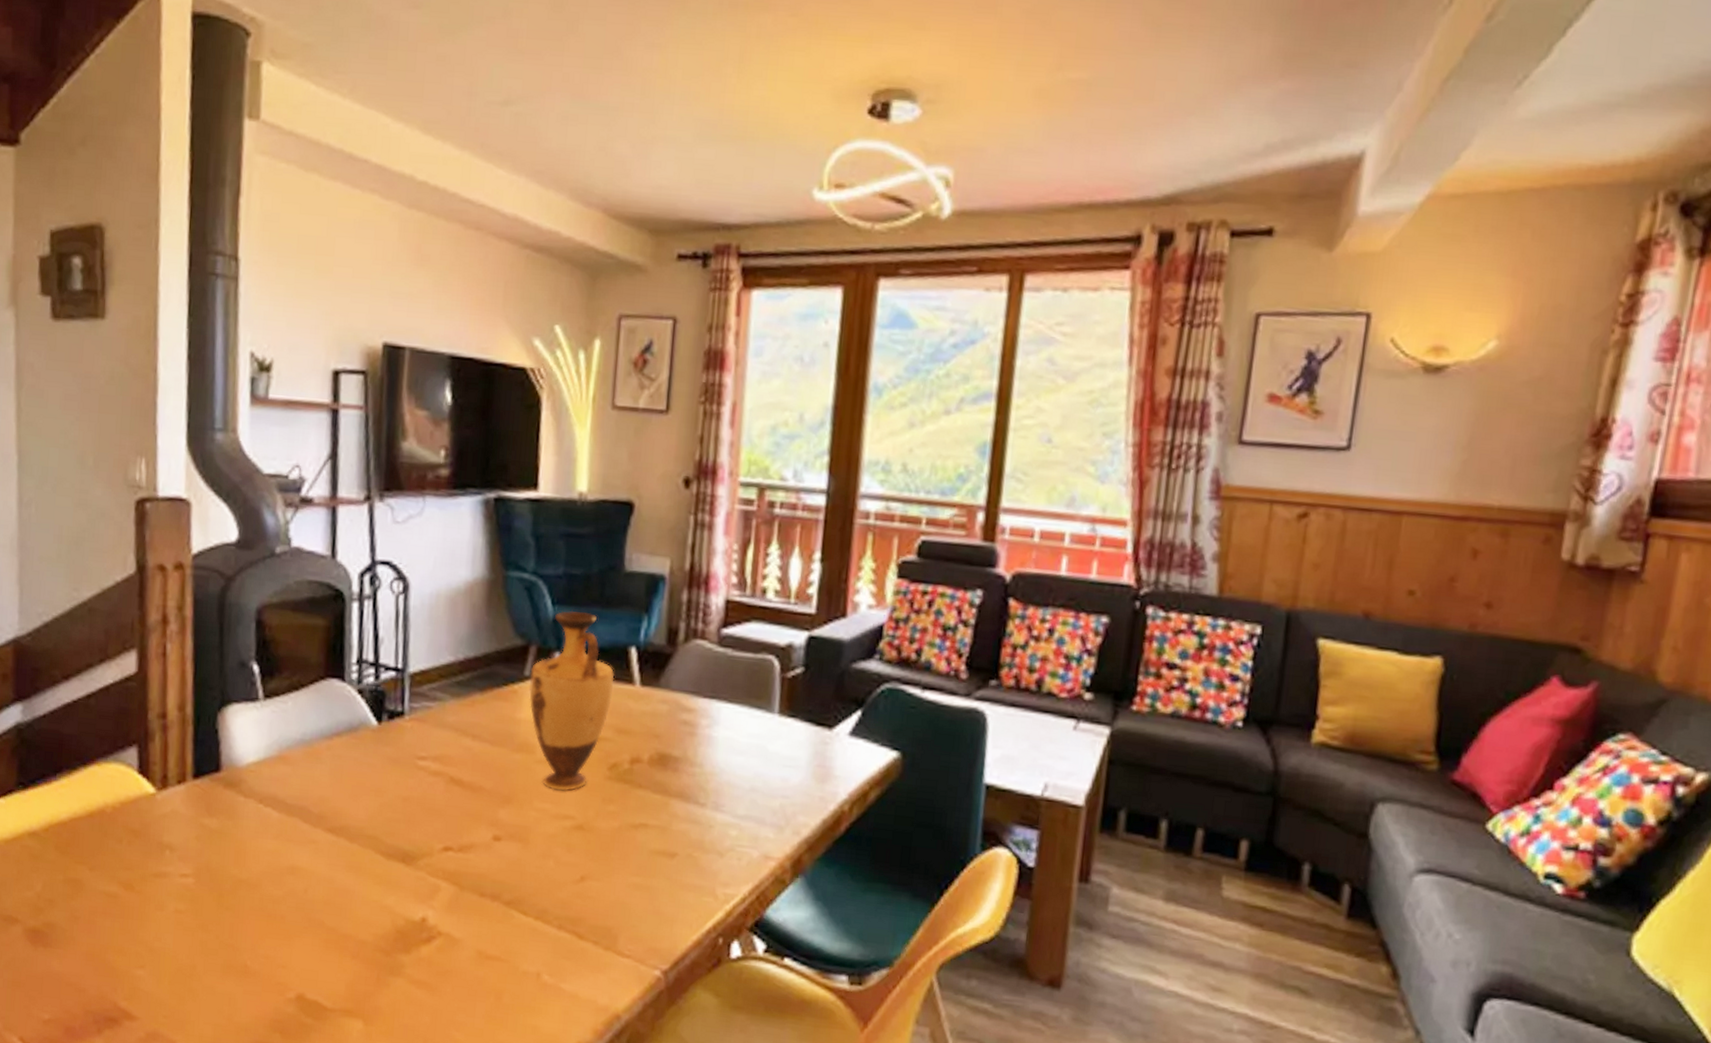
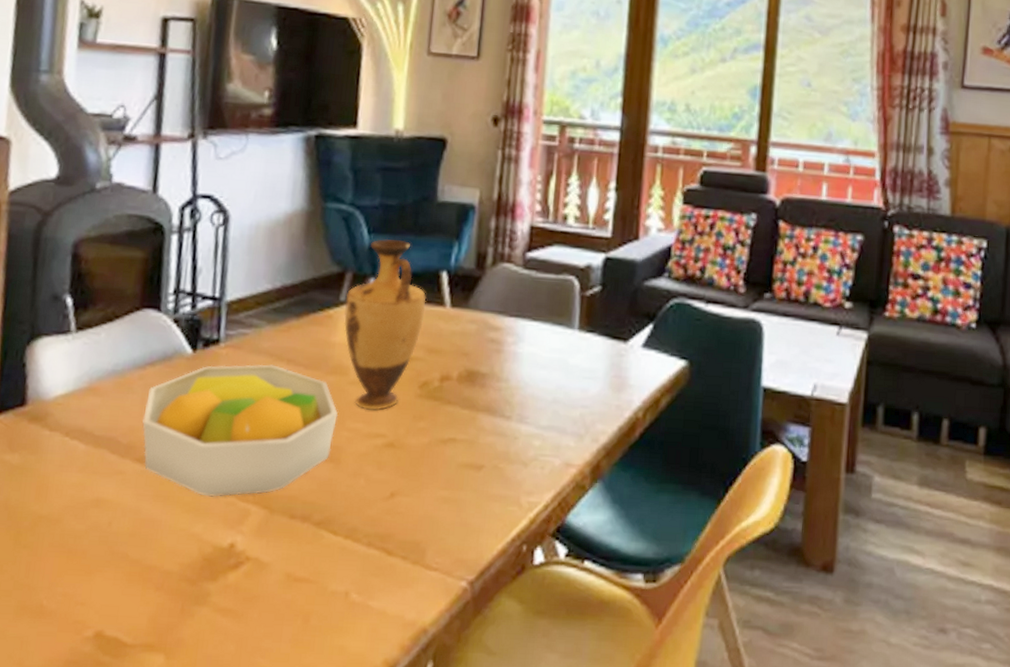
fruit bowl: none [332,738,525,871] -> present [142,364,338,497]

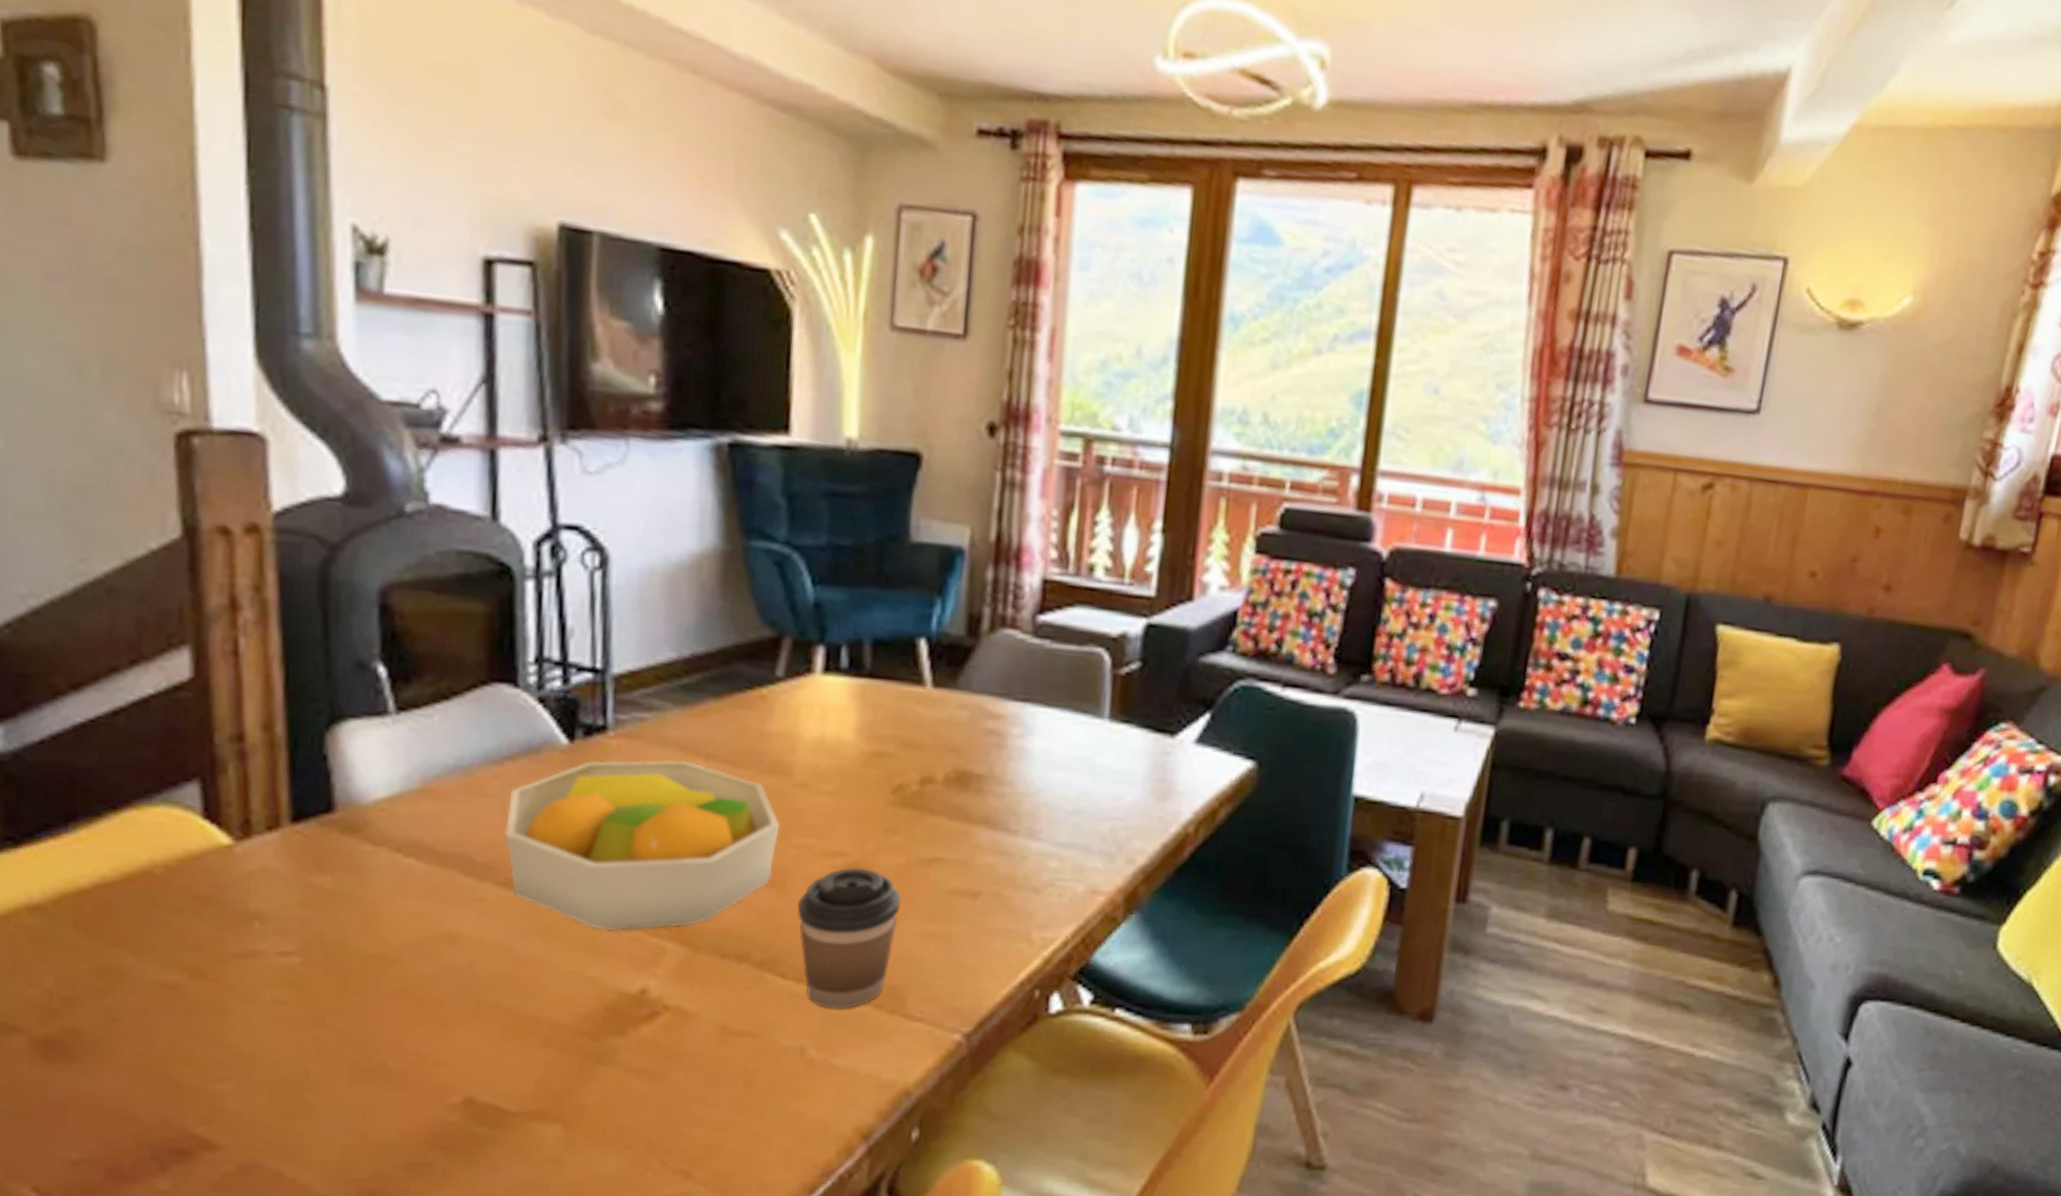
vase: present [344,238,427,411] -> none [783,592,898,822]
coffee cup: none [348,446,424,560] -> present [797,867,901,1009]

